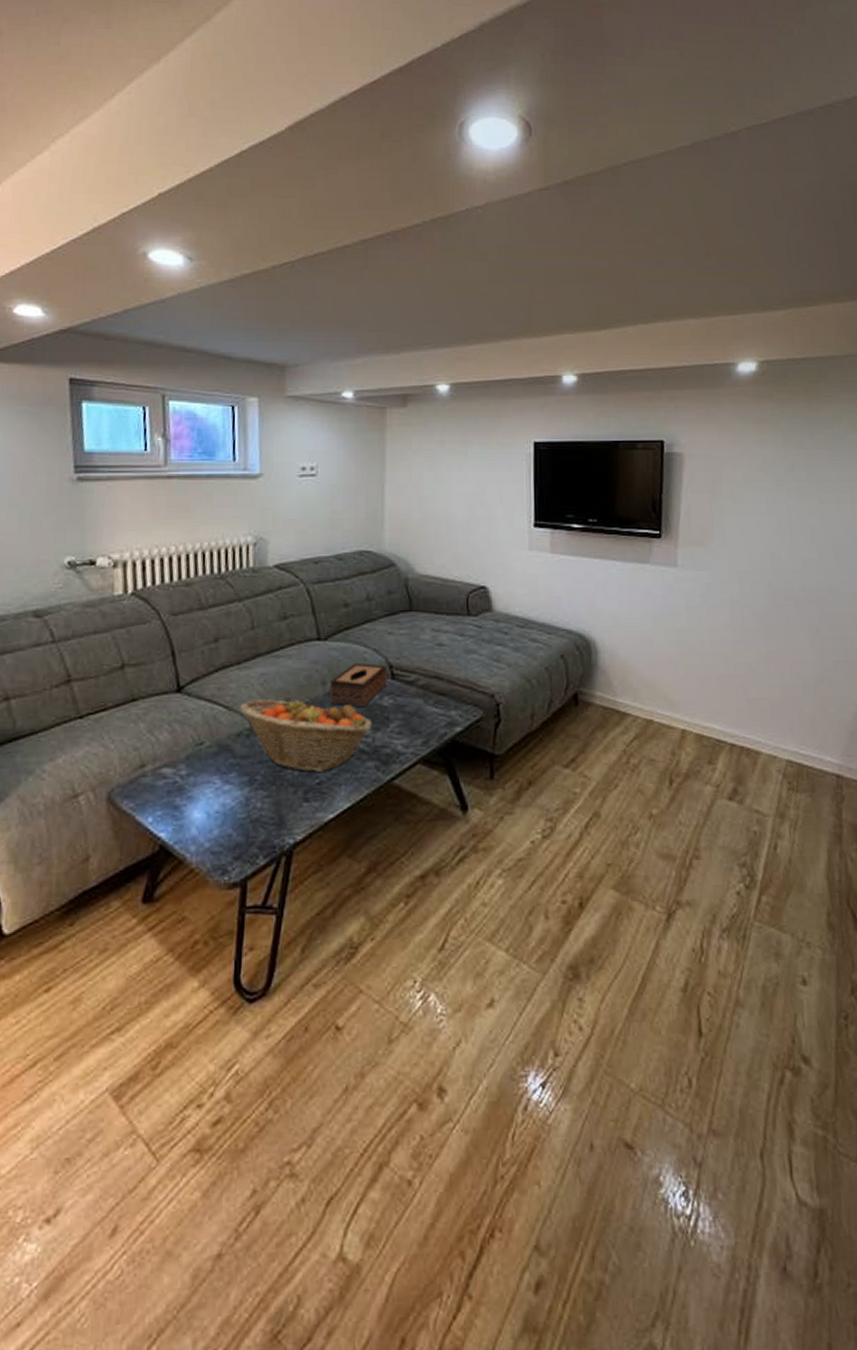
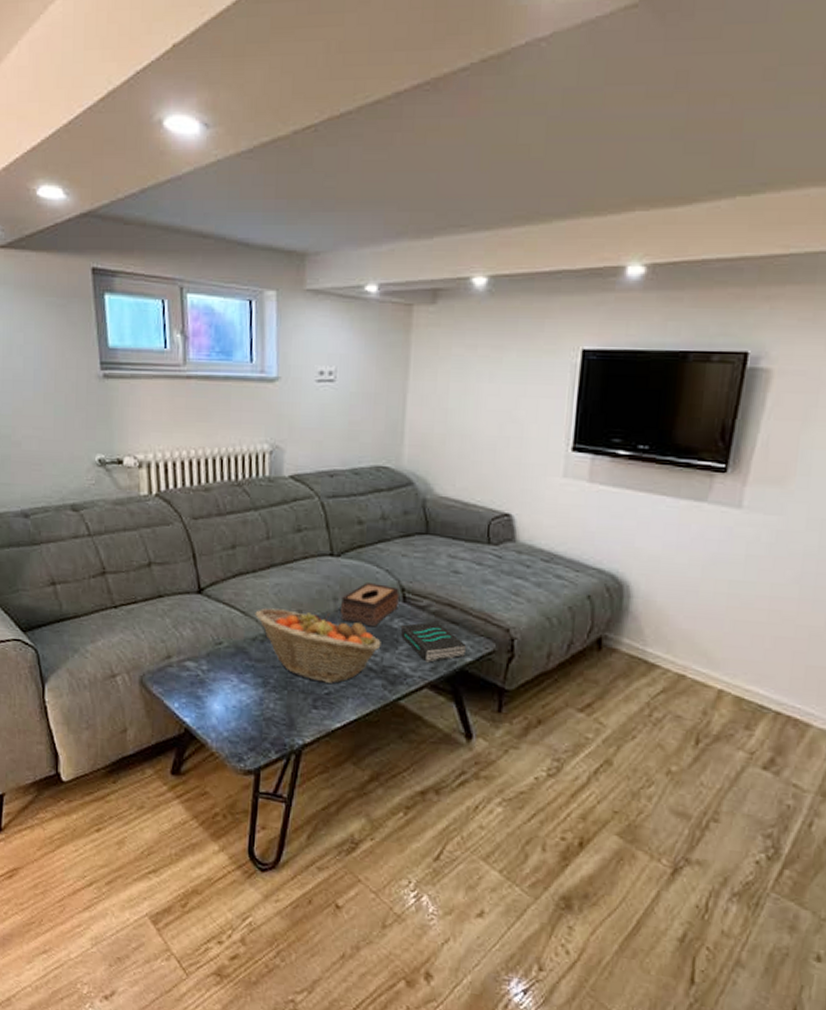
book: none [392,695,456,737] -> present [401,621,467,663]

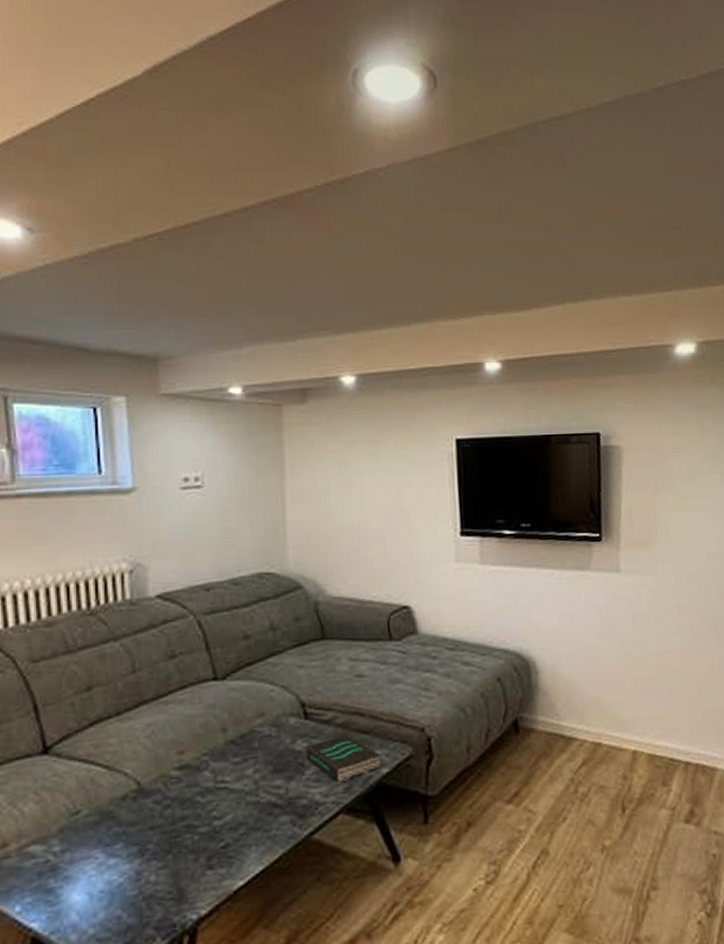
fruit basket: present [255,608,381,684] -> none [123,747,284,835]
tissue box: present [340,583,399,627] -> none [232,703,300,755]

